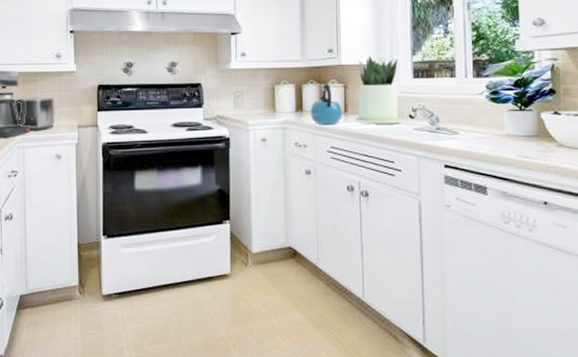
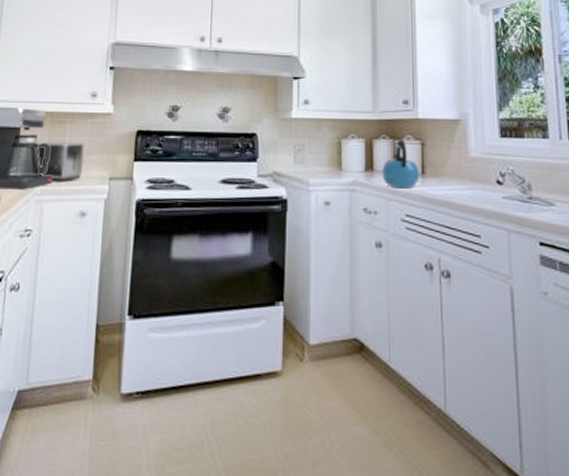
planter: present [355,55,403,125] -> none [434,109,490,191]

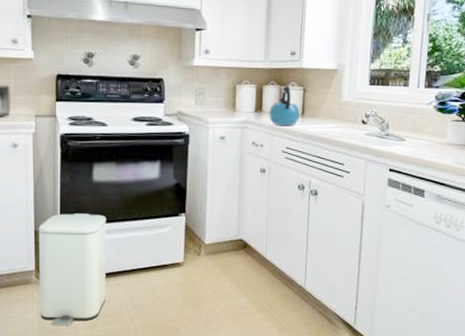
pedal bin: none [93,301,185,464] -> present [38,213,106,326]

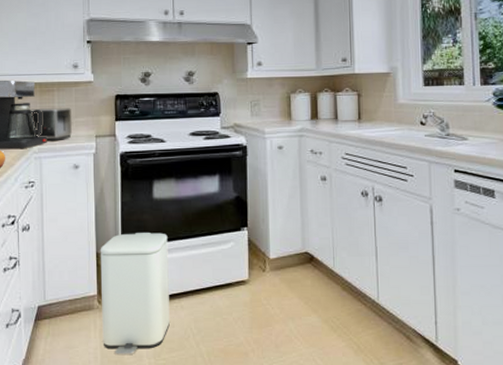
kettle: present [269,85,300,127] -> none [325,91,356,132]

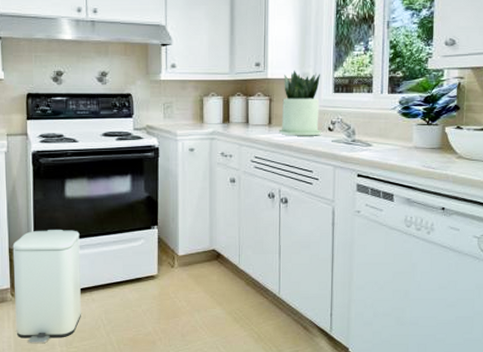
planter: none [369,64,414,132] -> present [278,70,322,136]

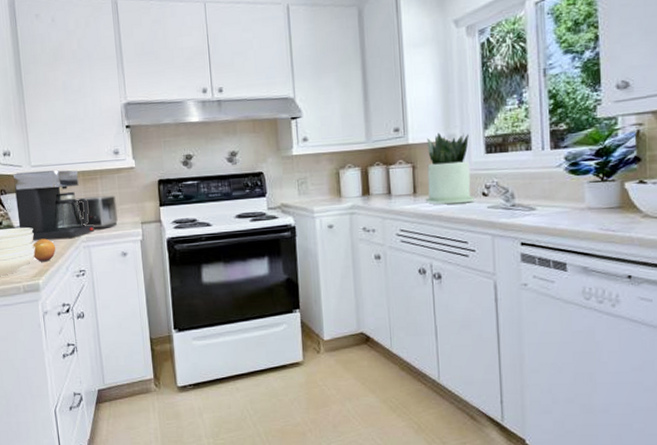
pedal bin: present [12,230,81,343] -> none [153,317,226,435]

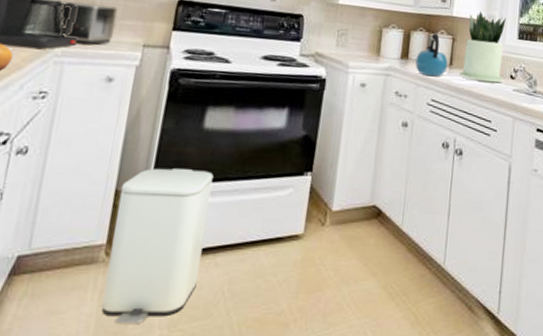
pedal bin: none [153,317,226,435] -> present [101,168,214,324]
kettle: none [377,164,411,208] -> present [415,32,448,77]

